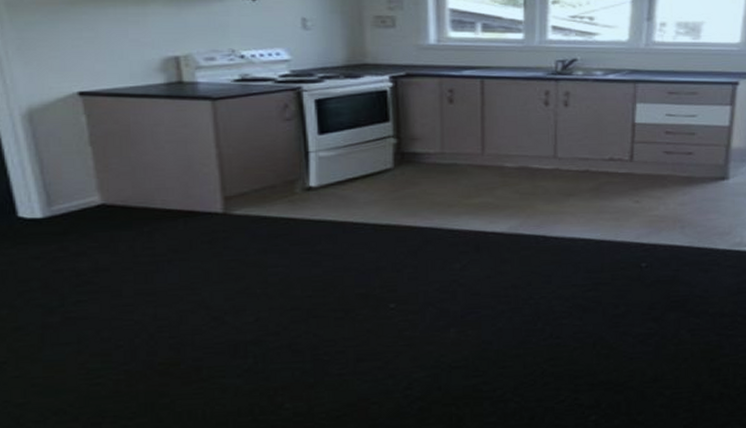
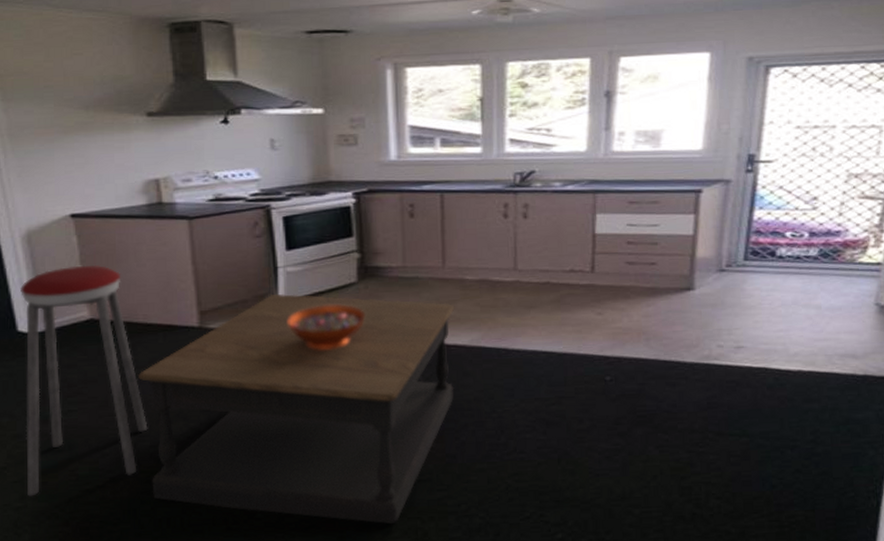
music stool: none [21,146,167,392] -> present [20,264,148,497]
coffee table: none [155,179,494,411] -> present [137,294,455,525]
decorative bowl: none [319,191,401,237] -> present [288,305,365,350]

